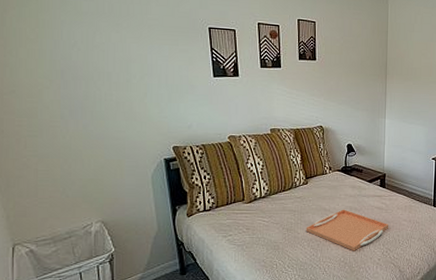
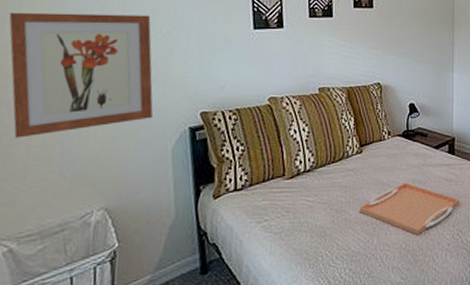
wall art: none [8,57,133,163] -> present [9,12,153,138]

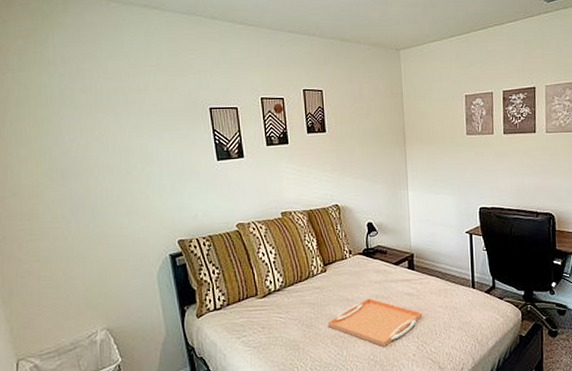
wall art: present [9,12,153,138] -> none [9,154,137,270]

